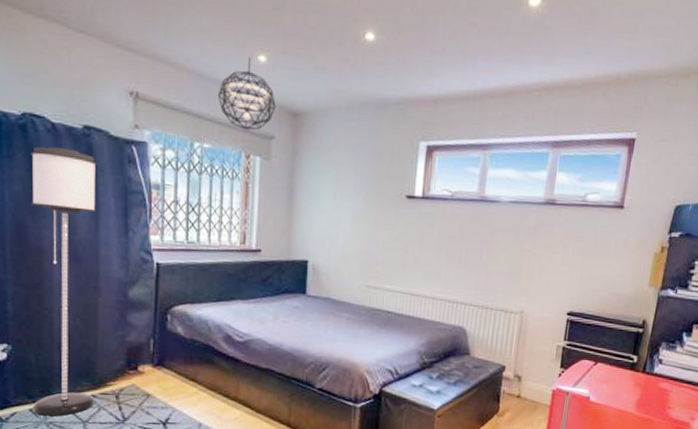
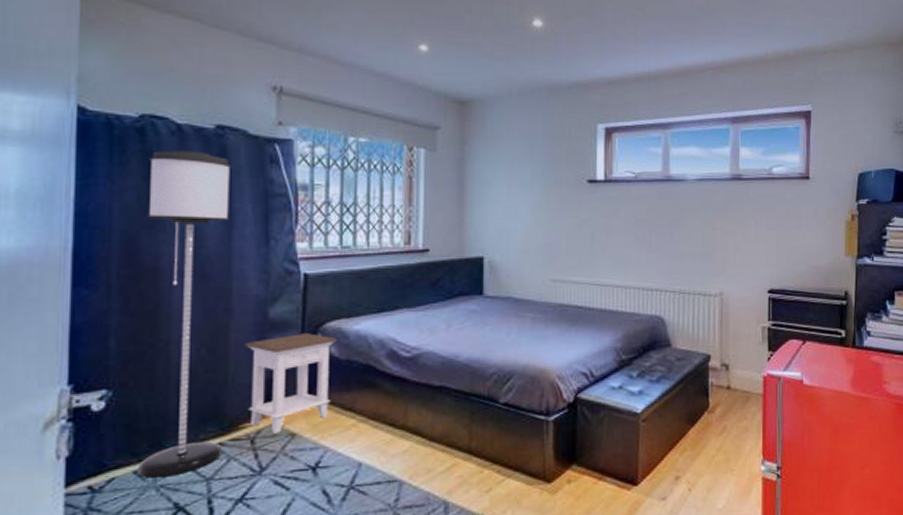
nightstand: none [110,313,184,393] -> present [245,333,338,434]
pendant light: present [217,57,276,130] -> none [374,47,441,121]

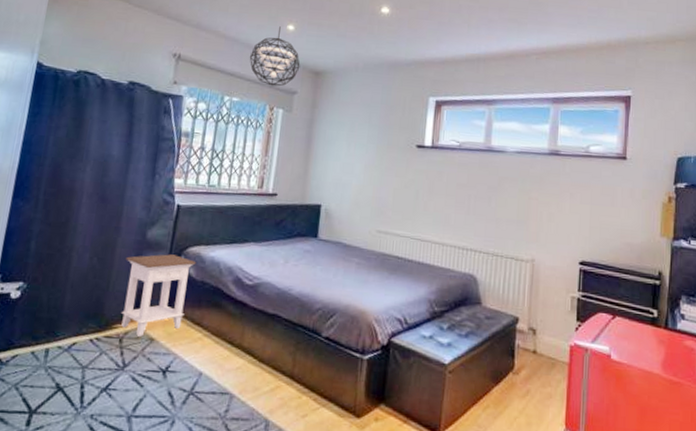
floor lamp: present [138,150,232,478] -> none [34,98,136,361]
pendant light: none [374,47,441,121] -> present [249,26,300,87]

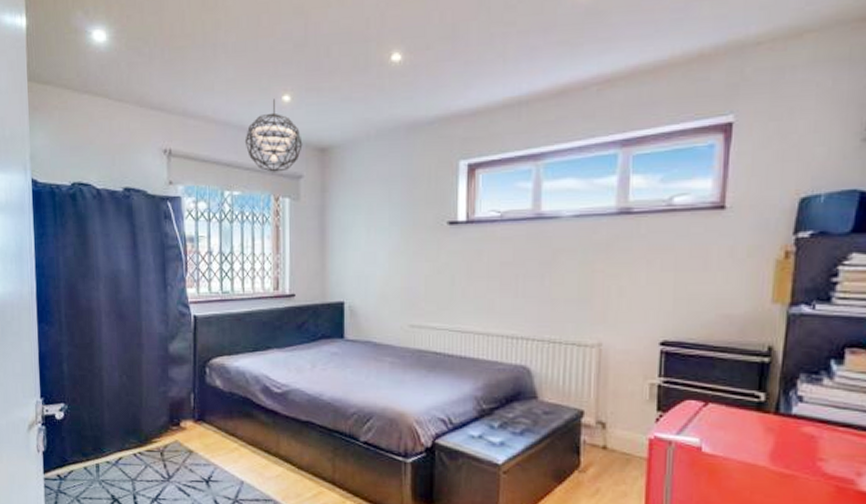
nightstand: present [120,254,197,337] -> none [153,367,222,449]

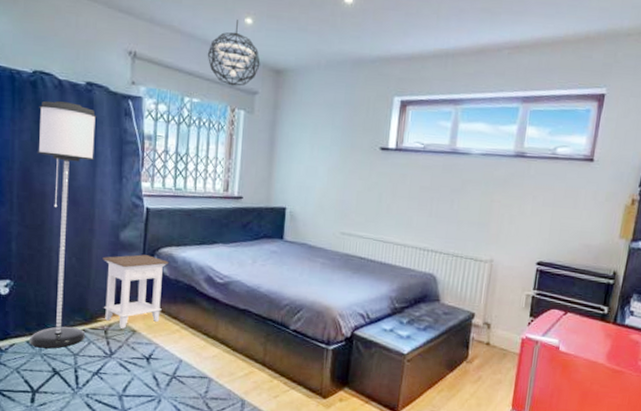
floor lamp: none [80,211,142,474] -> present [30,100,97,349]
nightstand: none [153,367,222,449] -> present [102,254,169,329]

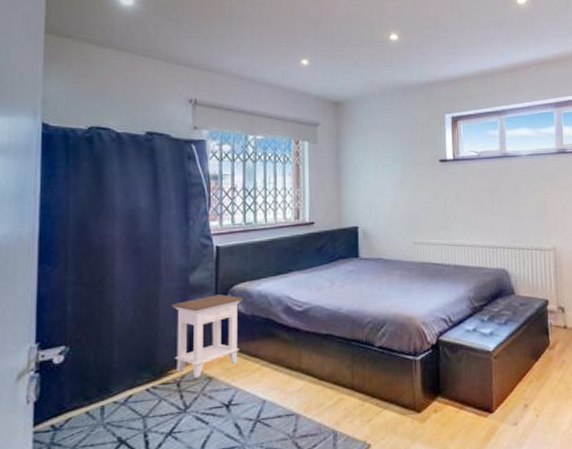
floor lamp: present [30,100,97,349] -> none [90,153,159,417]
pendant light: present [207,20,260,86] -> none [267,62,319,120]

